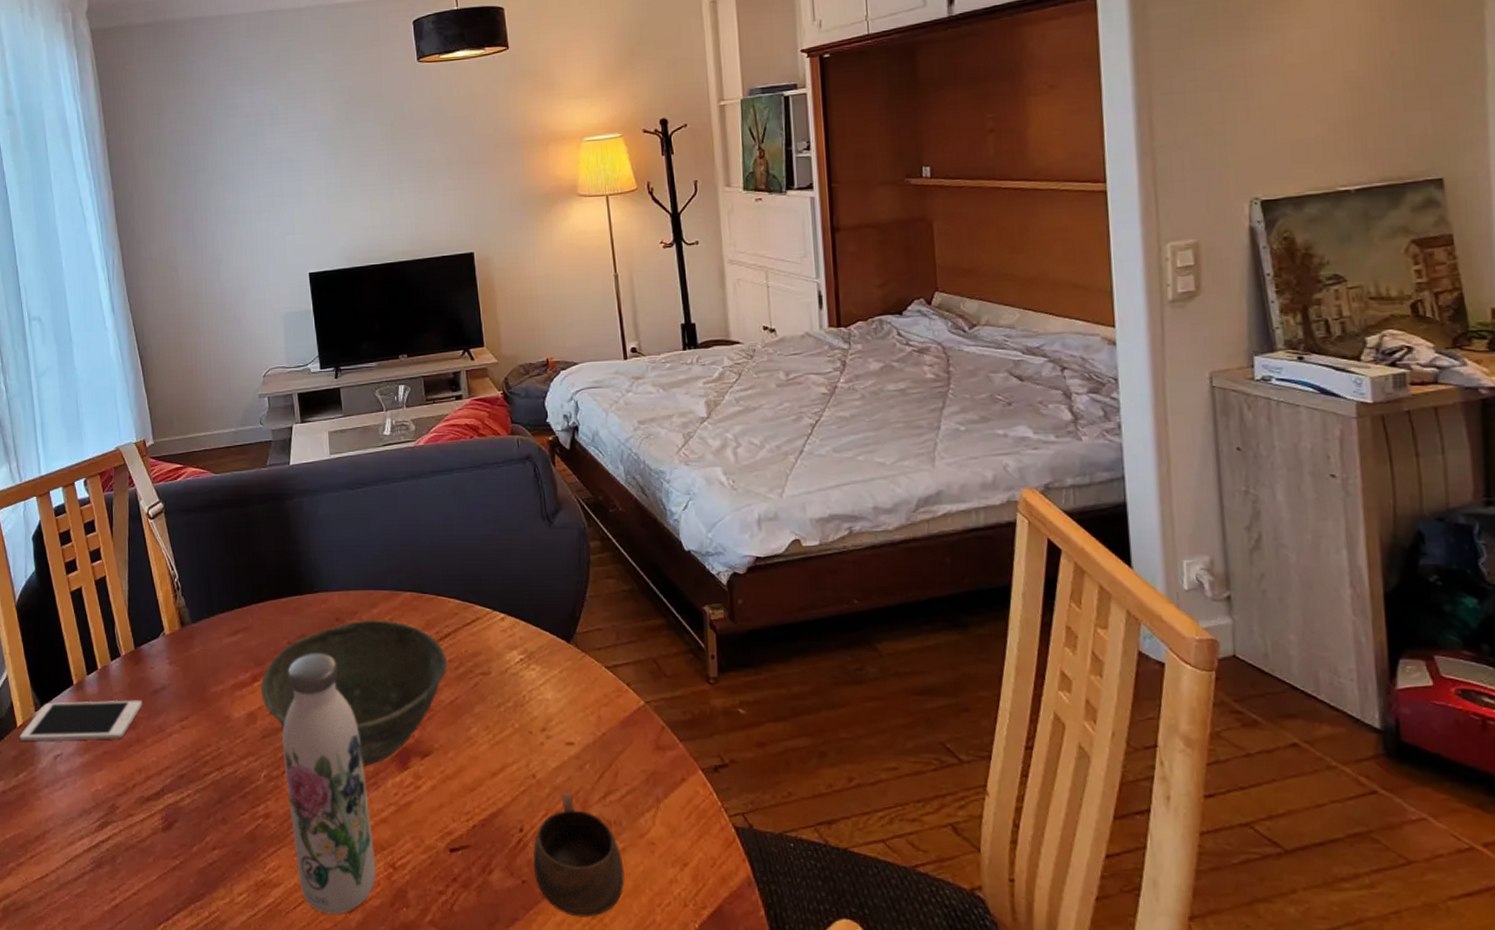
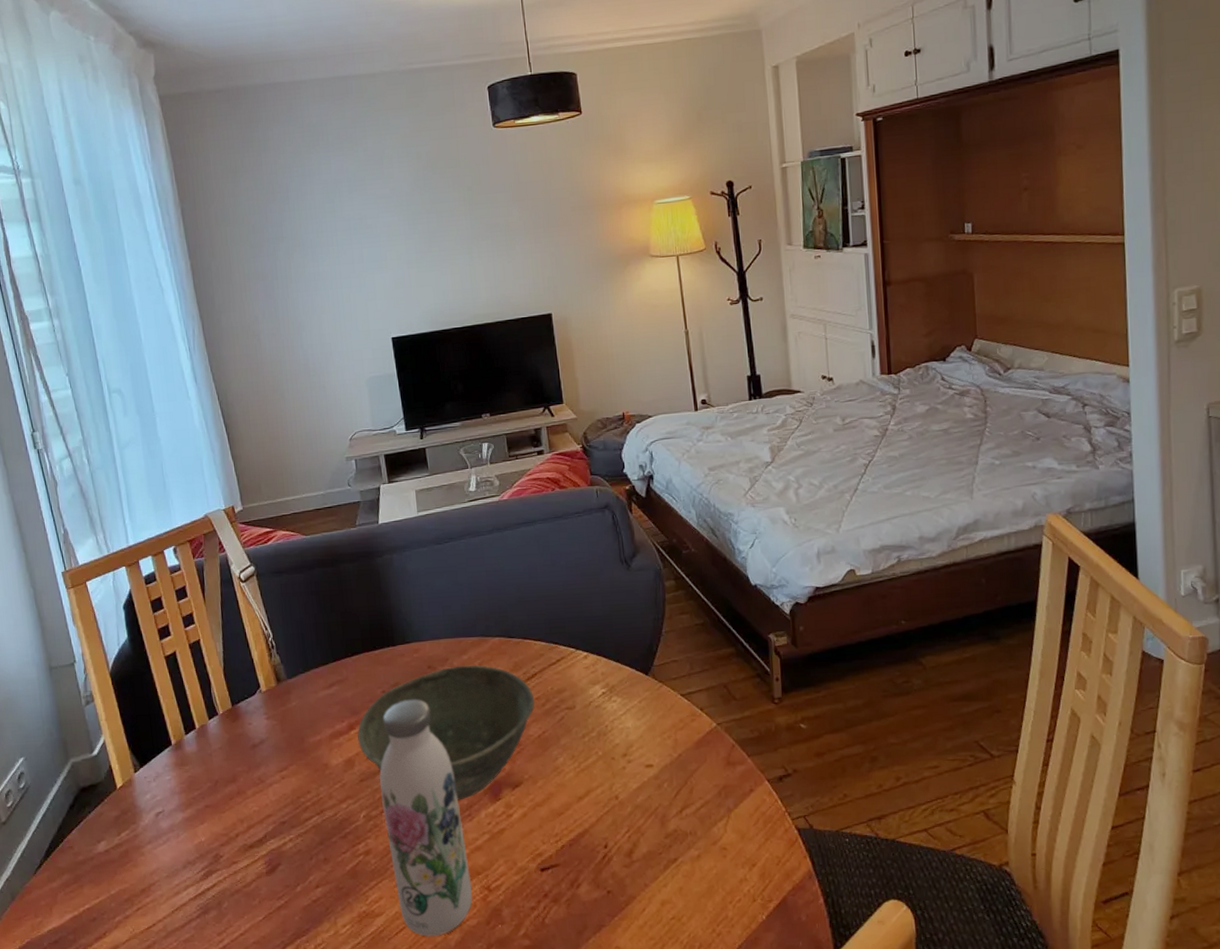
cell phone: present [19,700,143,742] -> none [120,755,242,802]
cup: present [532,792,625,918] -> none [616,809,700,919]

